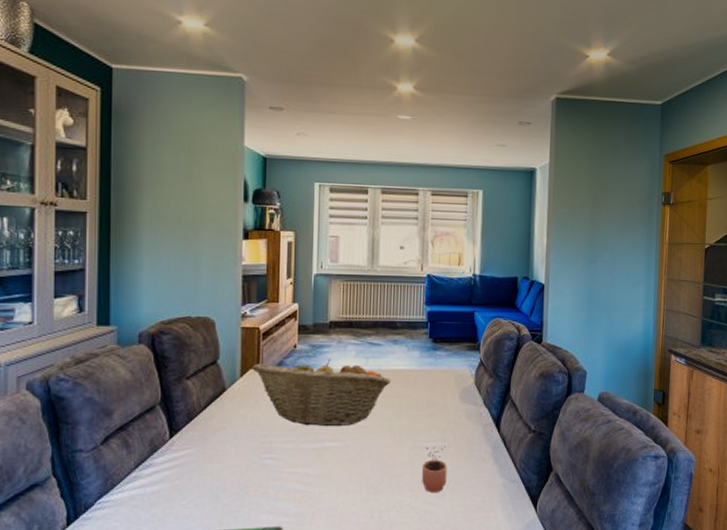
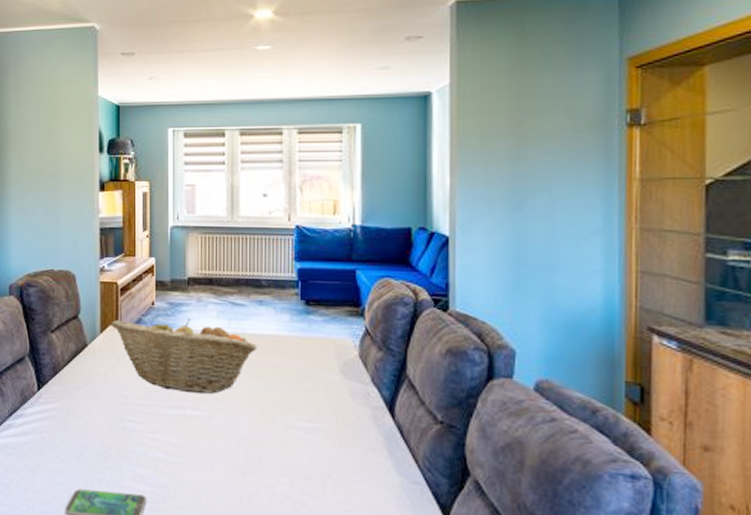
cocoa: present [421,446,447,492] -> none [296,428,328,483]

